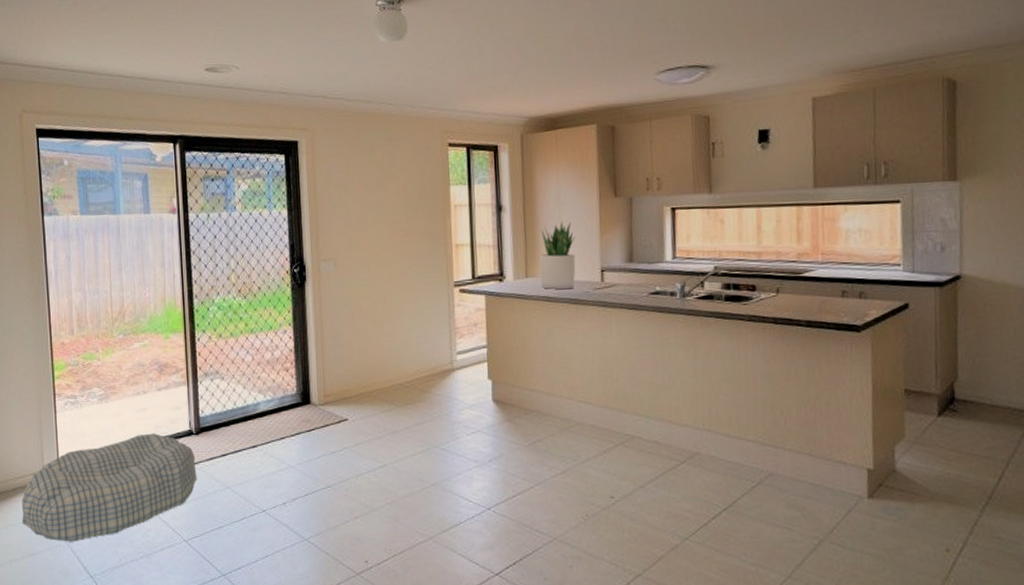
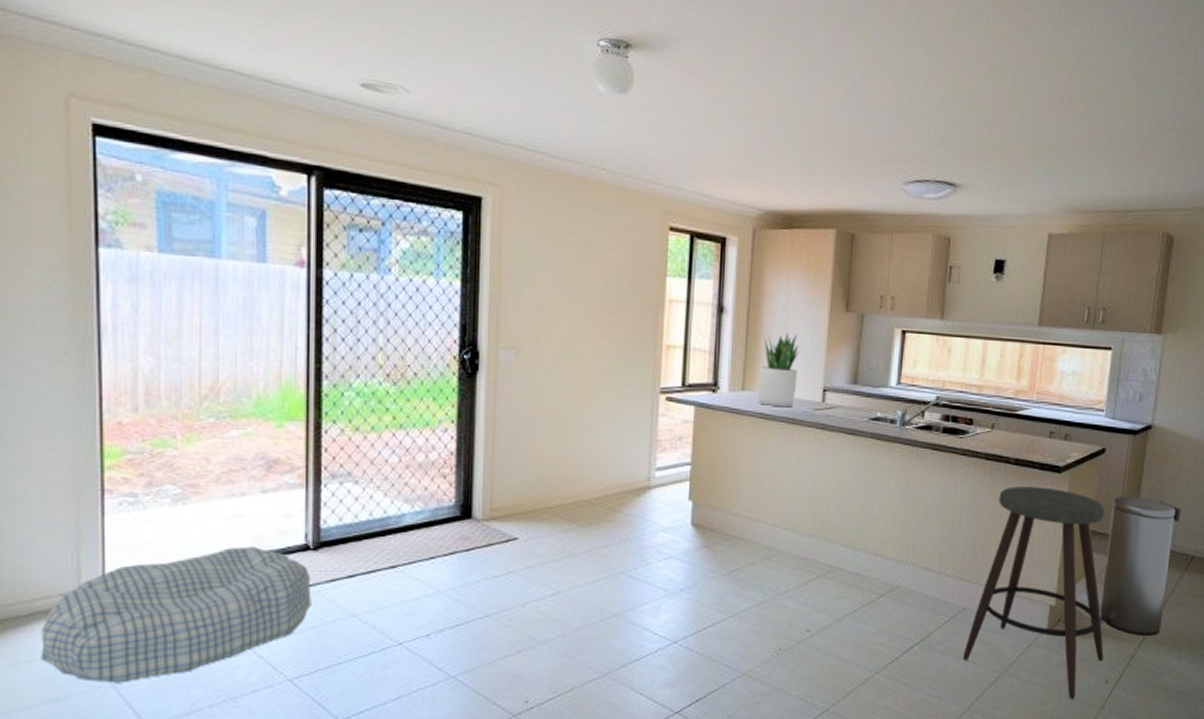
bar stool: none [776,347,940,569] -> present [963,486,1105,699]
pedal bin: none [925,351,1012,500] -> present [1099,496,1182,636]

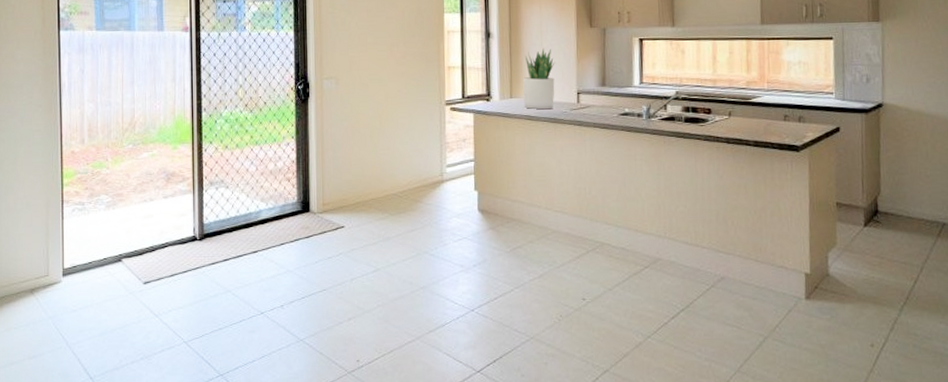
dog bed: present [41,546,311,683] -> none [24,239,199,344]
bar stool: present [963,486,1105,699] -> none [727,165,866,363]
pedal bin: present [1099,496,1182,636] -> none [854,169,925,301]

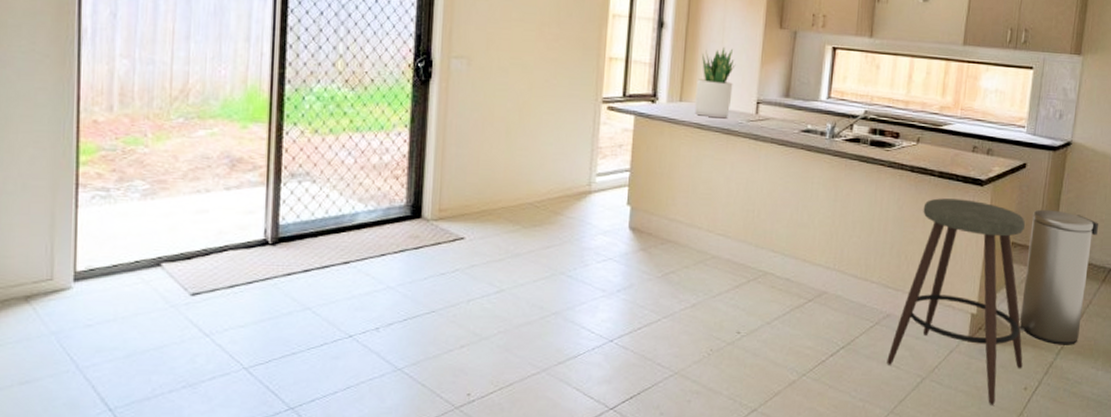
bar stool: none [727,165,866,363] -> present [887,198,1025,405]
pedal bin: none [854,169,925,301] -> present [1018,209,1099,345]

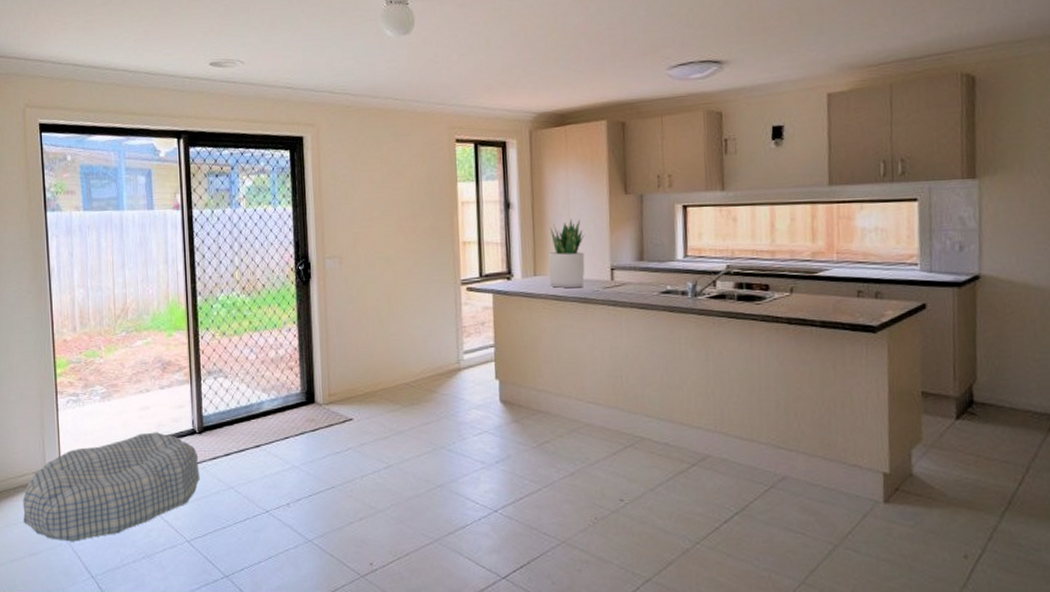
dog bed: none [14,240,269,367] -> present [22,432,200,542]
bar stool: present [887,198,1025,405] -> none [789,348,958,576]
pedal bin: present [1018,209,1099,345] -> none [943,352,1033,506]

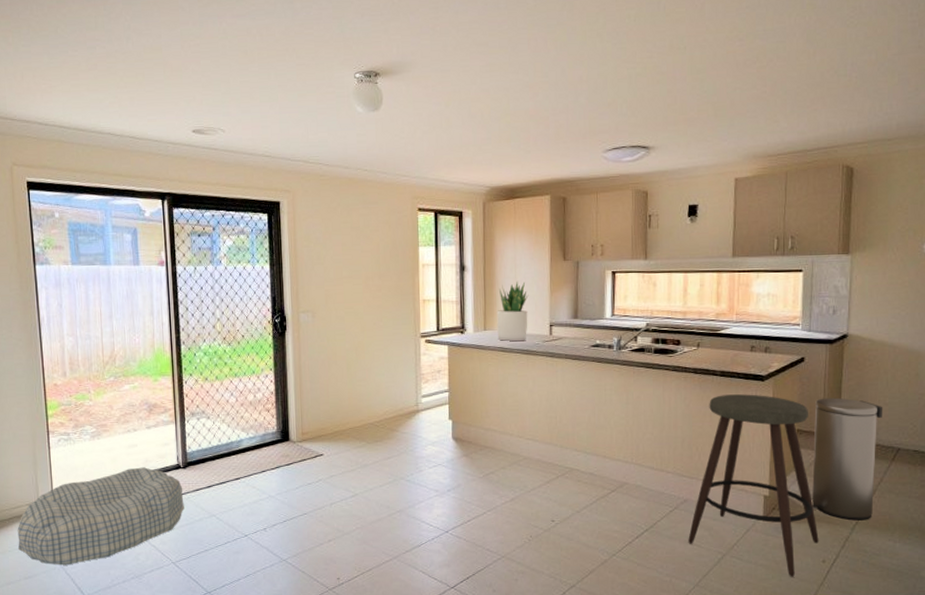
bar stool: none [789,348,958,576] -> present [688,394,819,577]
pedal bin: none [943,352,1033,506] -> present [811,397,883,521]

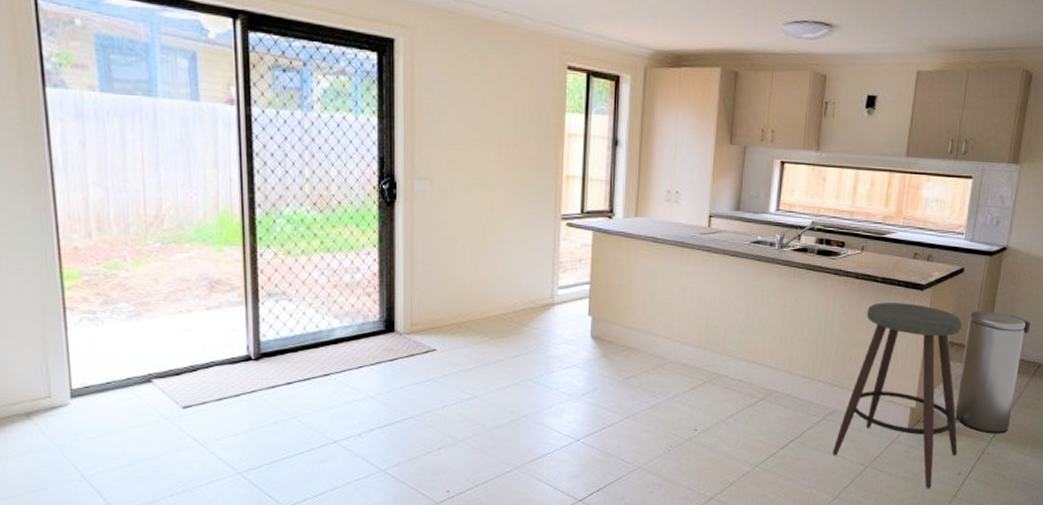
dog bed: present [17,467,184,566] -> none [18,357,255,476]
planter: present [497,282,529,342] -> none [650,164,688,232]

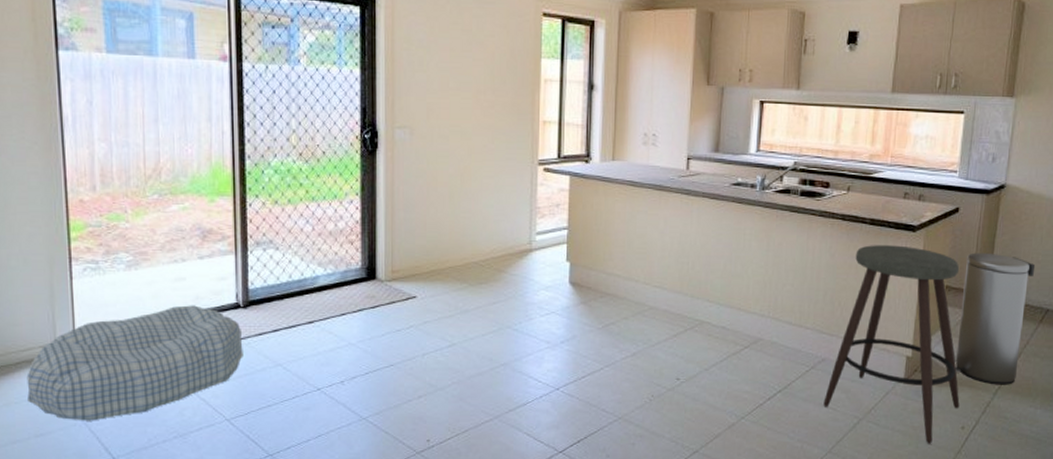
dog bed: none [18,357,255,476] -> present [26,305,243,421]

